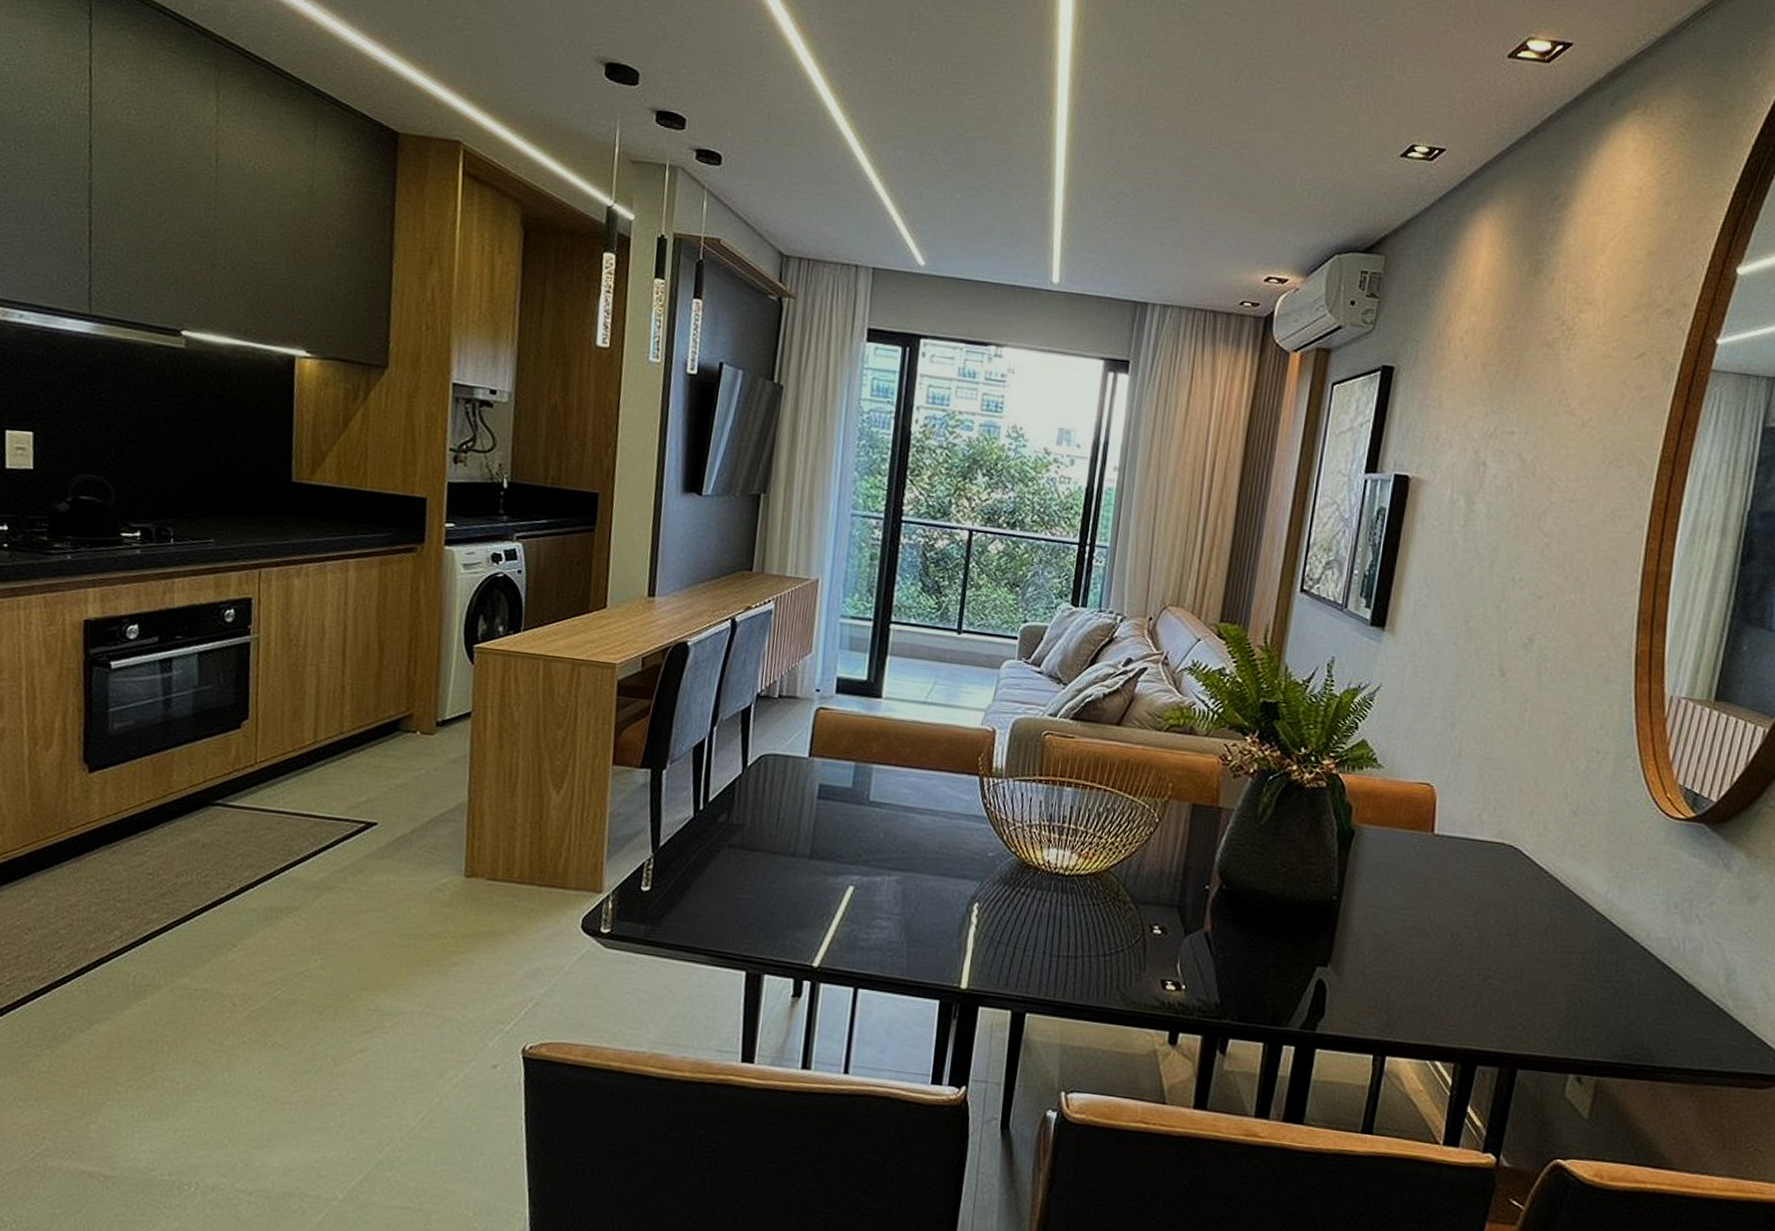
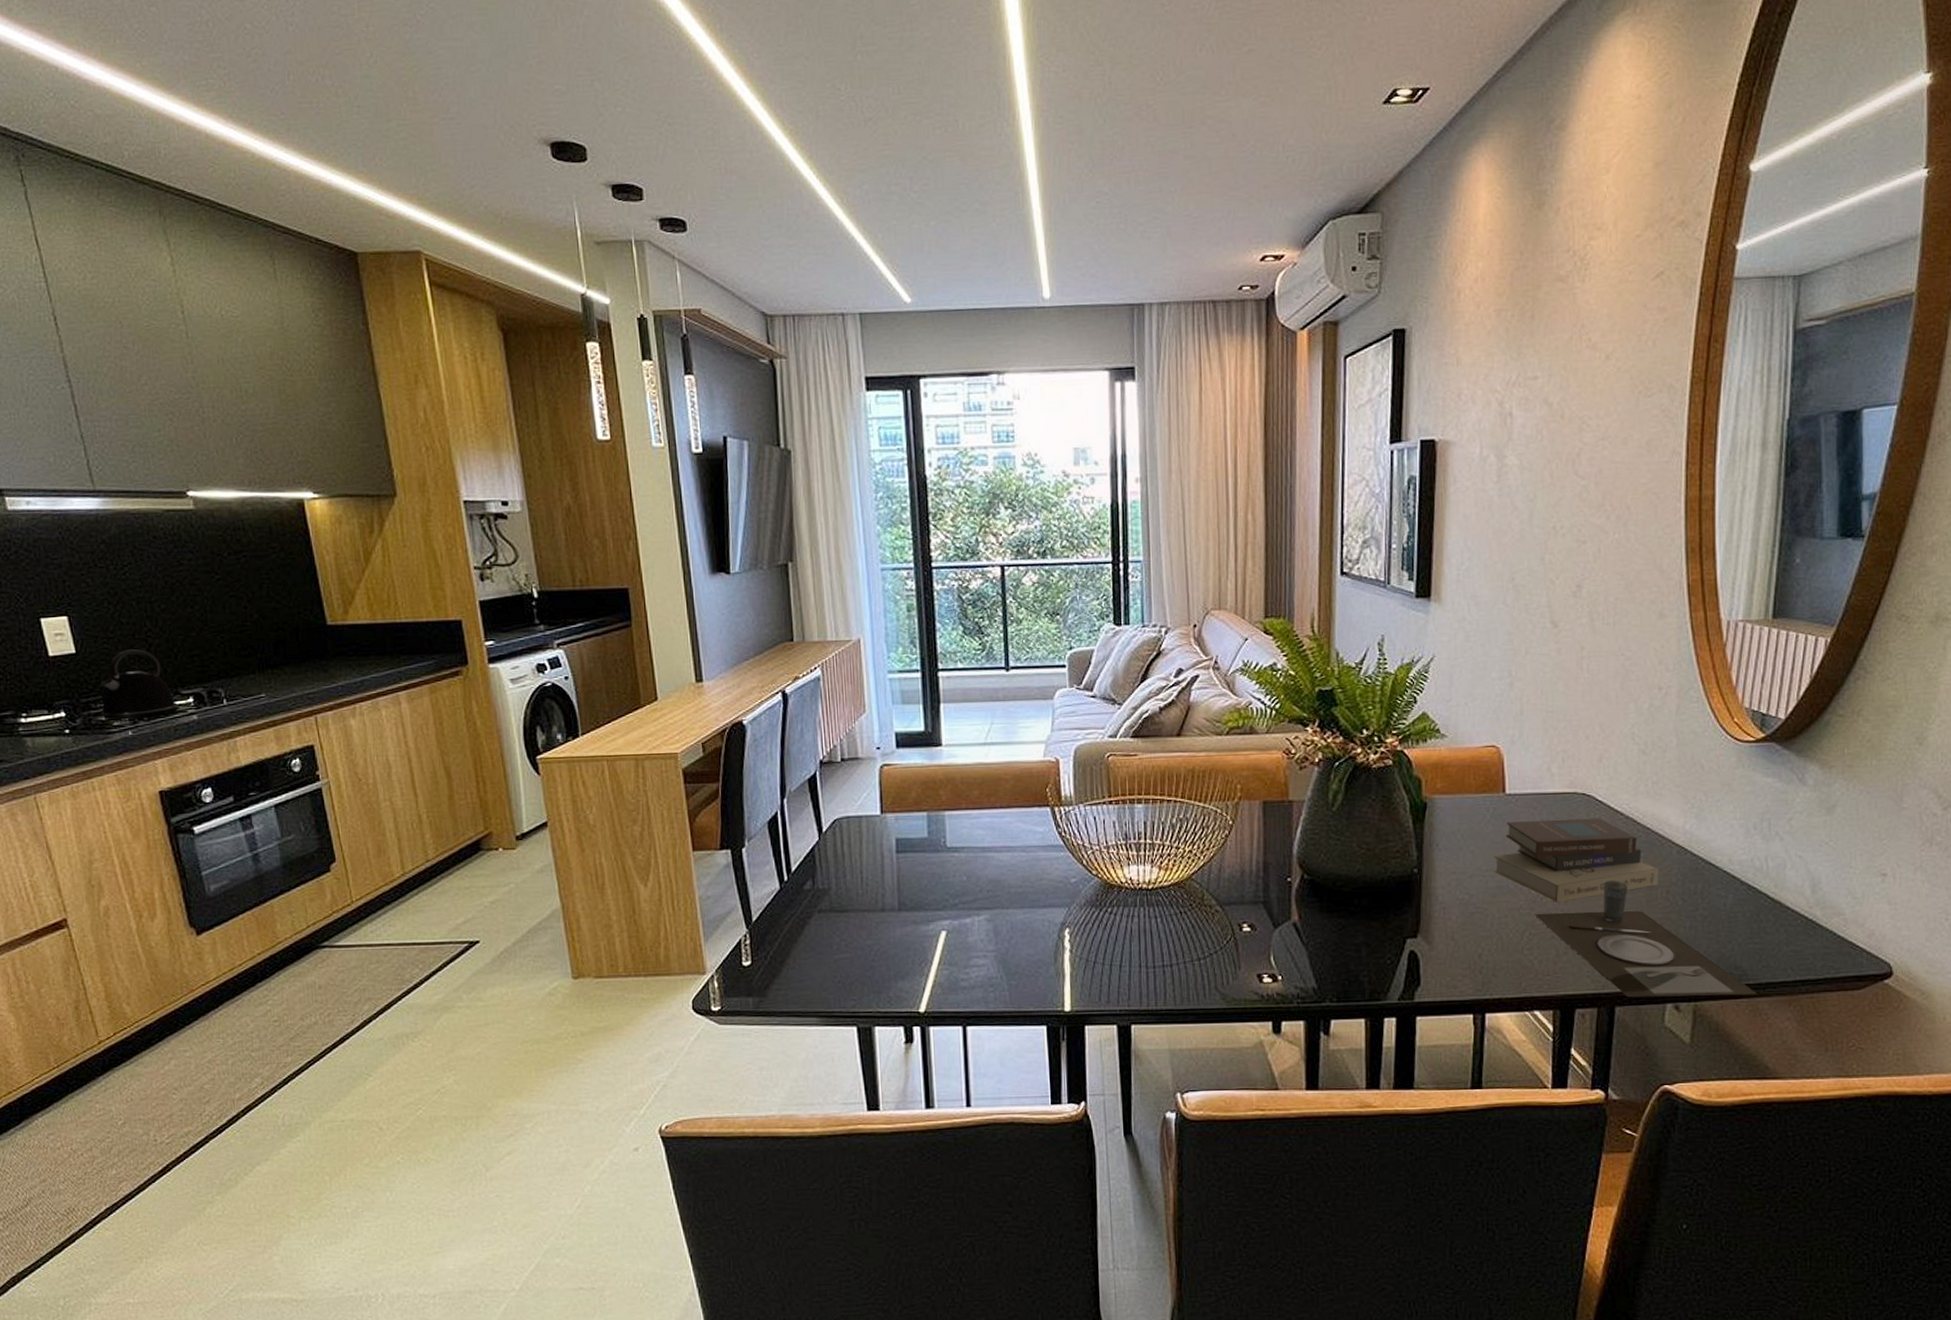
books: none [1412,863,1576,953] -> present [1493,818,1659,902]
place setting: none [1448,938,1661,1079] -> present [1535,881,1757,998]

